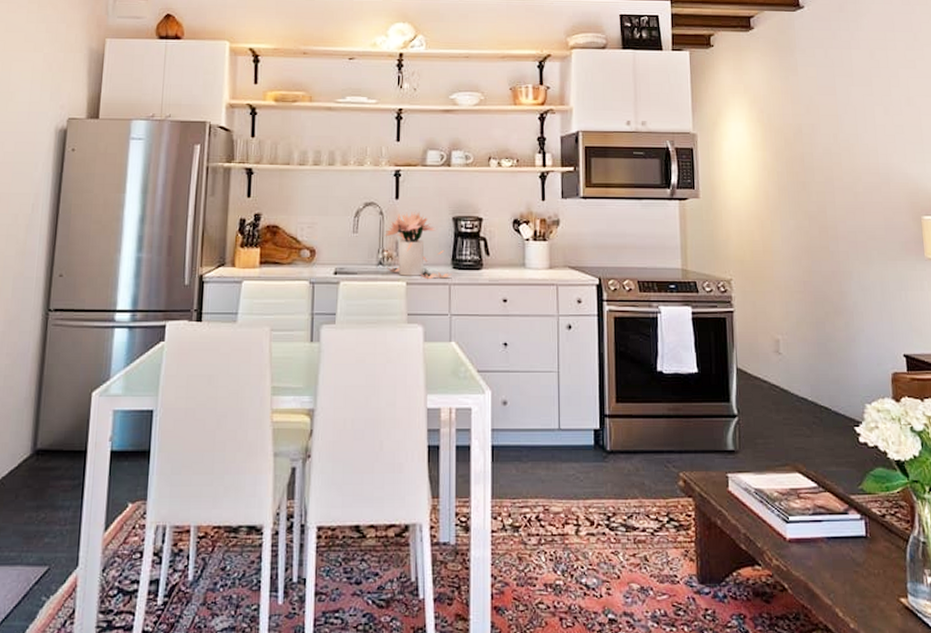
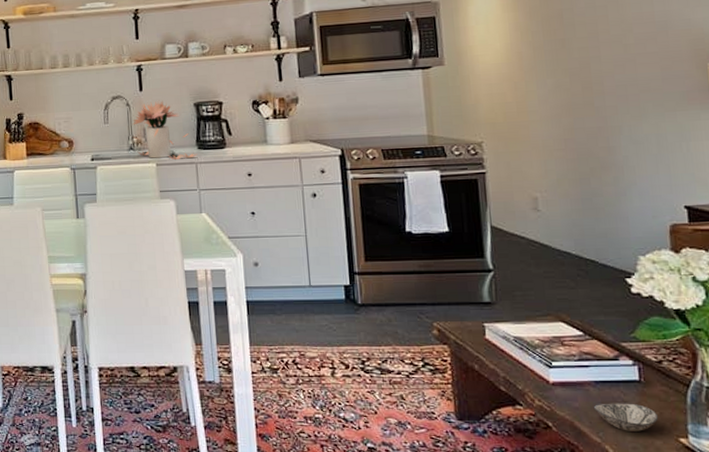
decorative bowl: none [825,560,882,592] -> present [593,403,658,431]

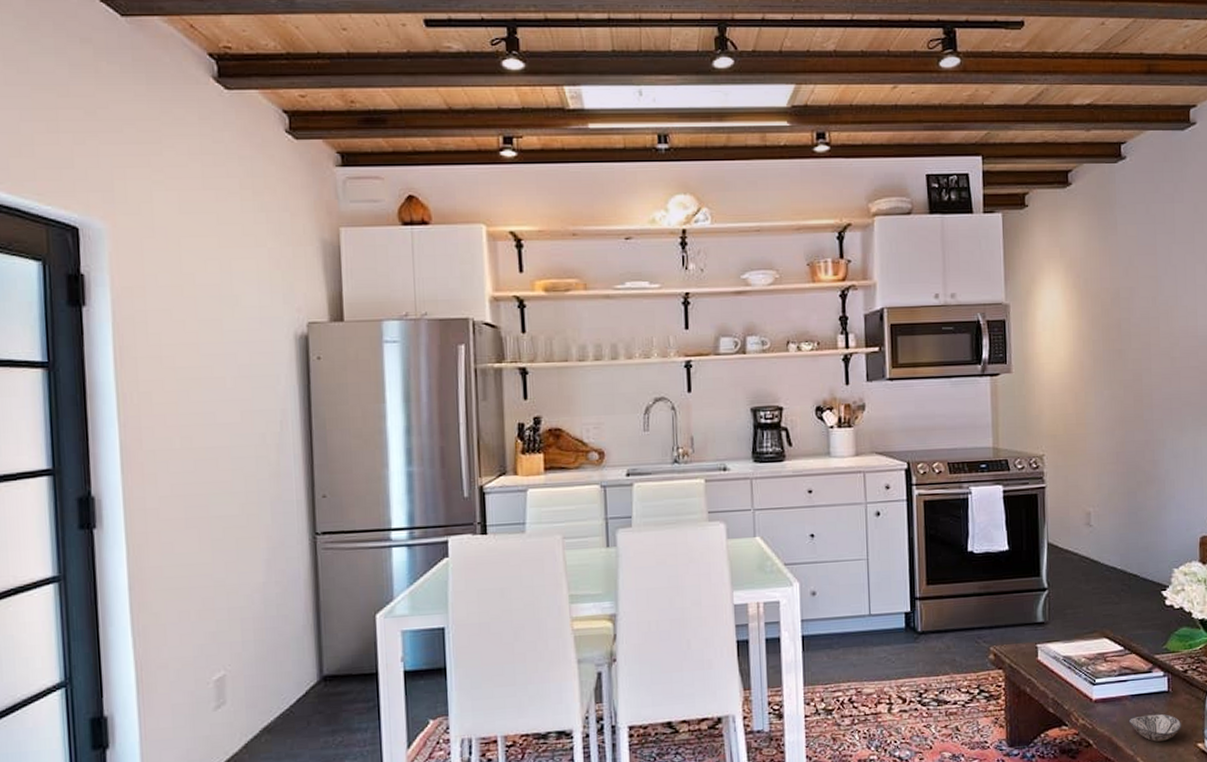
bouquet: present [133,100,198,161] -> none [678,403,753,476]

